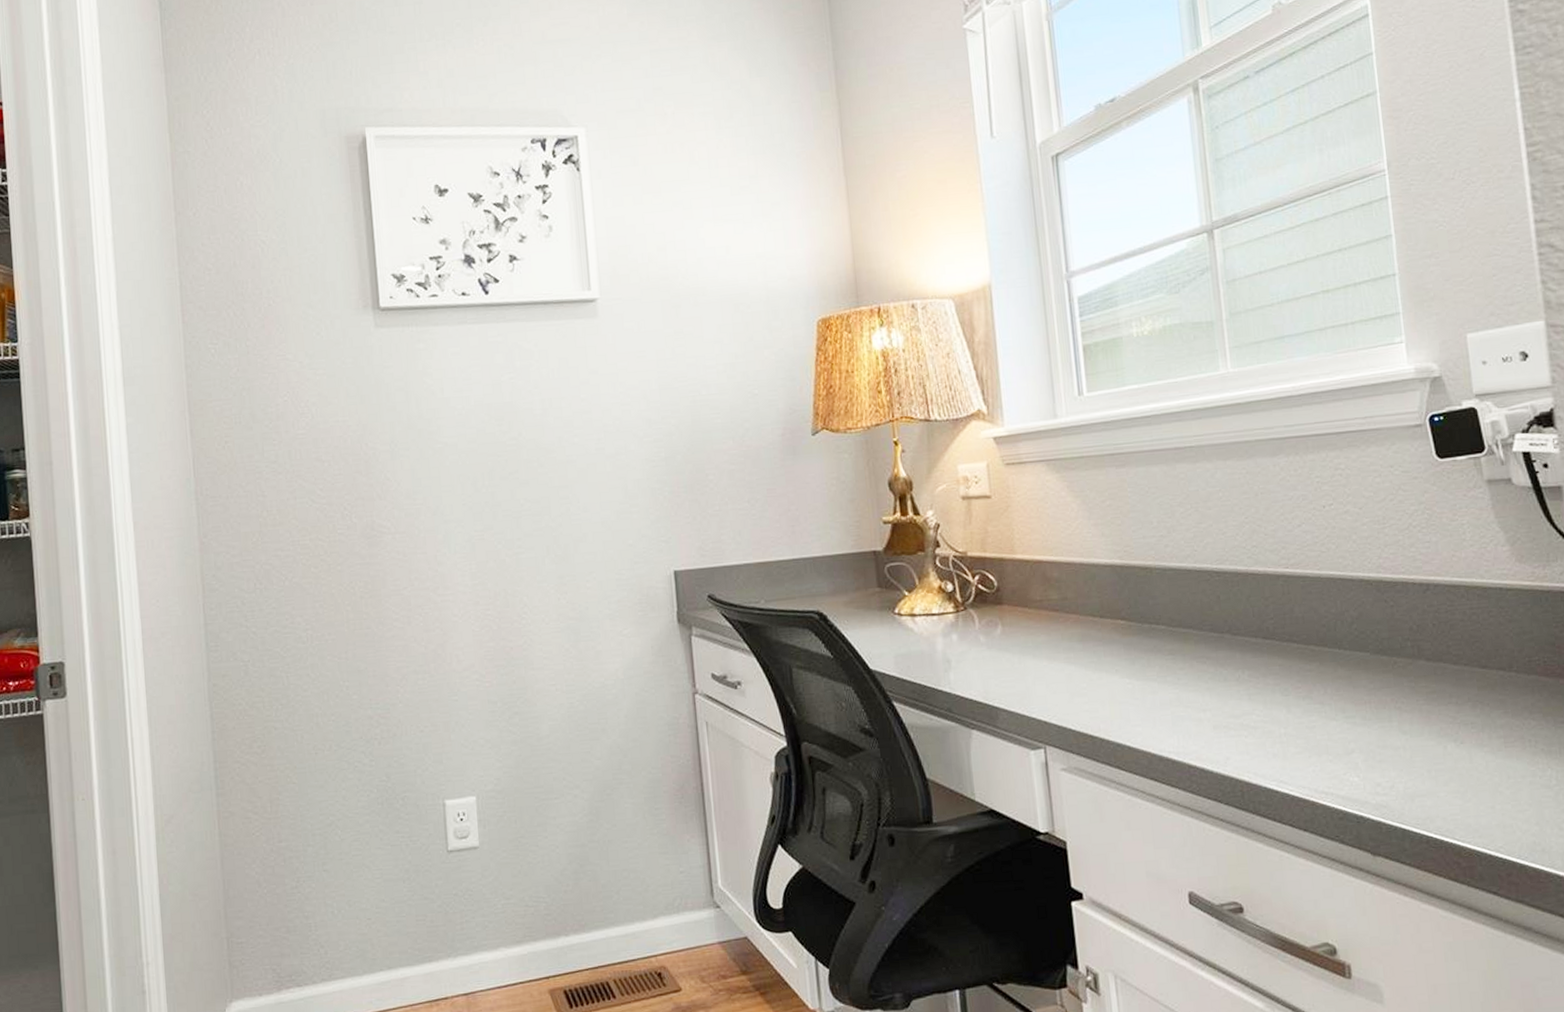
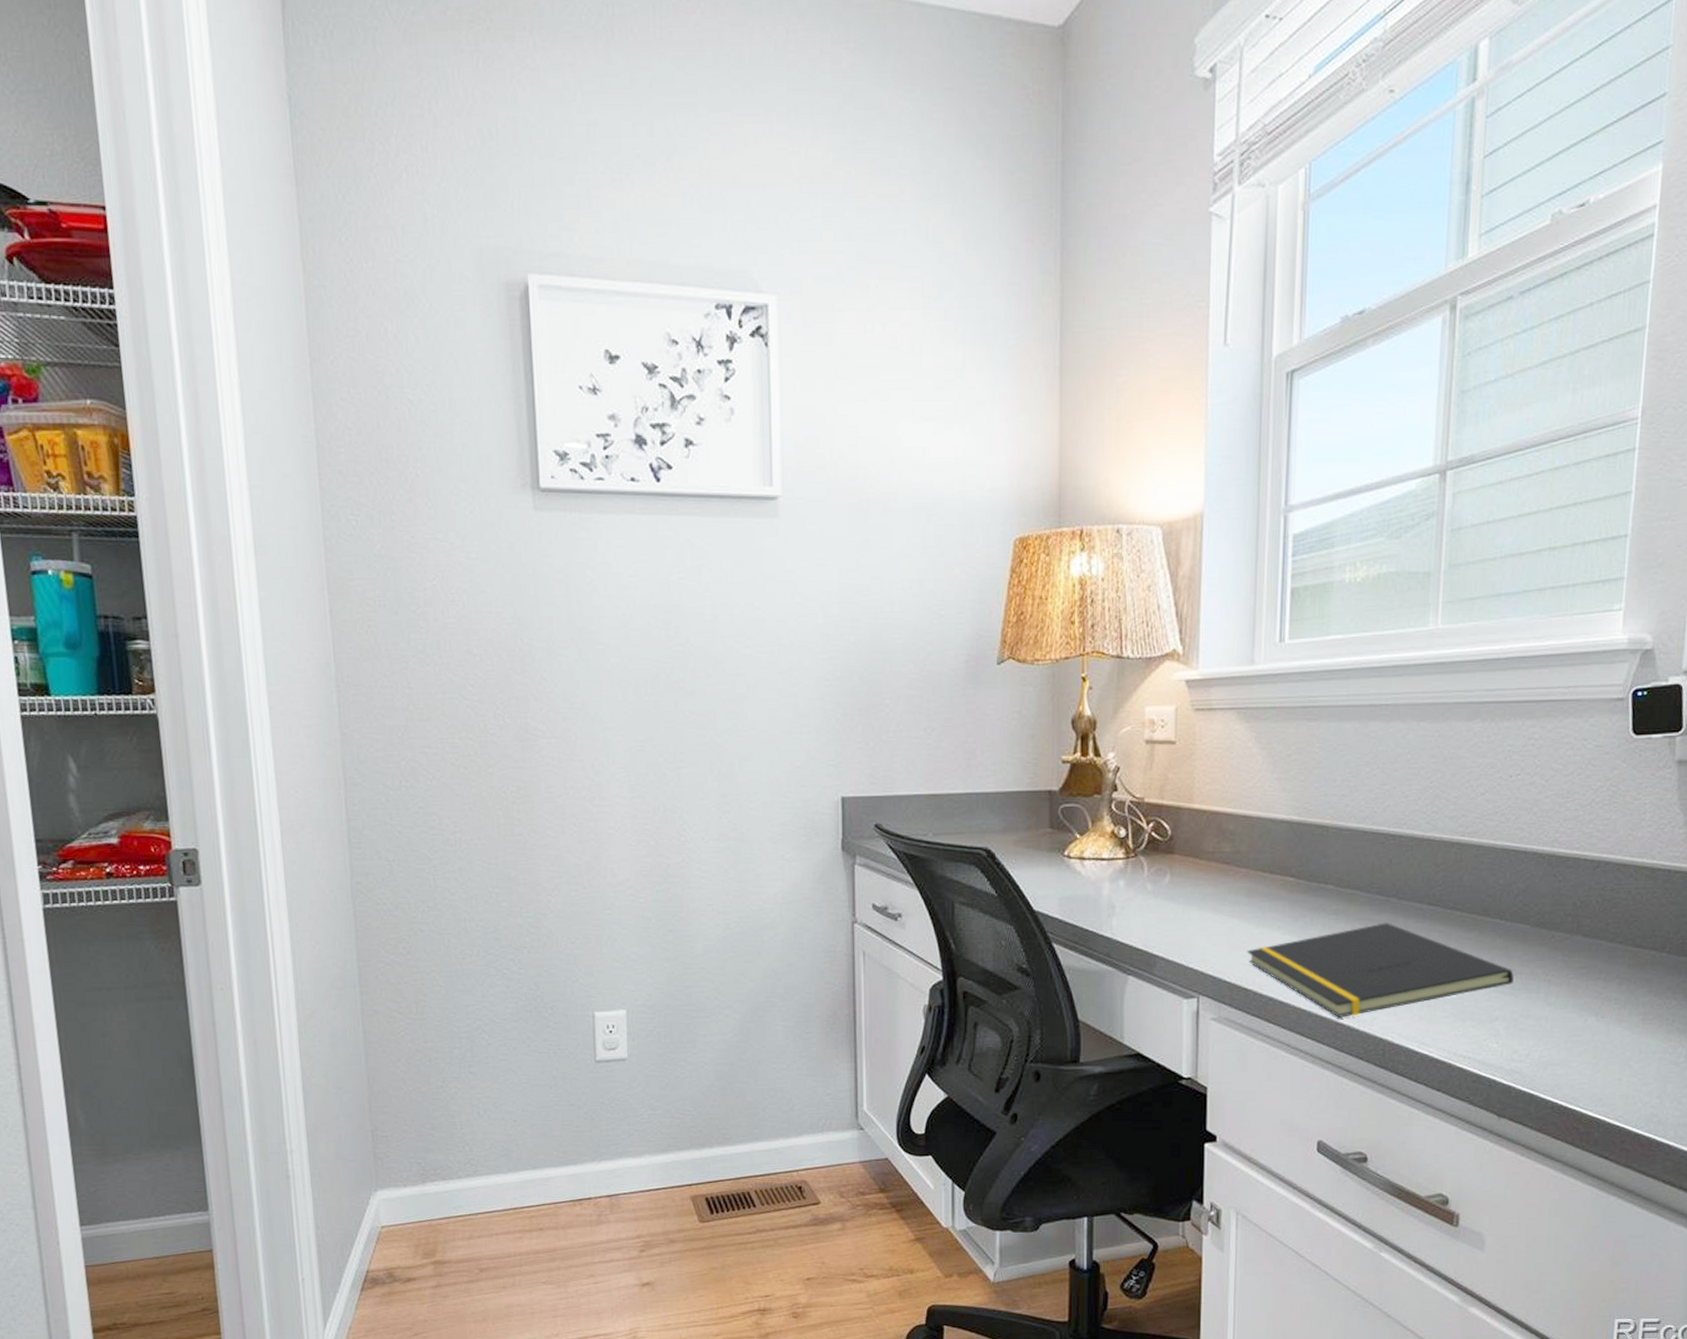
notepad: none [1087,659,1363,760] -> present [1246,922,1514,1018]

